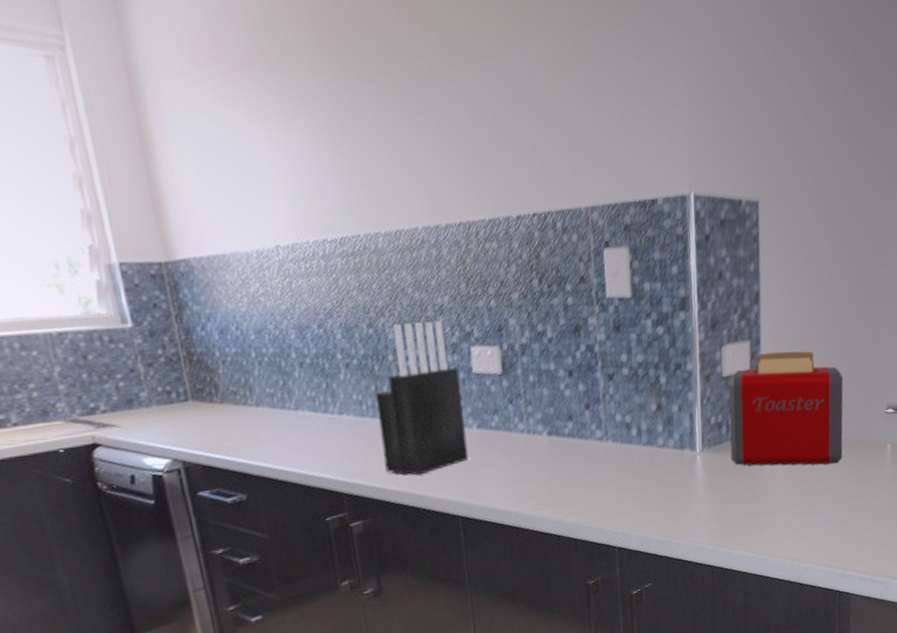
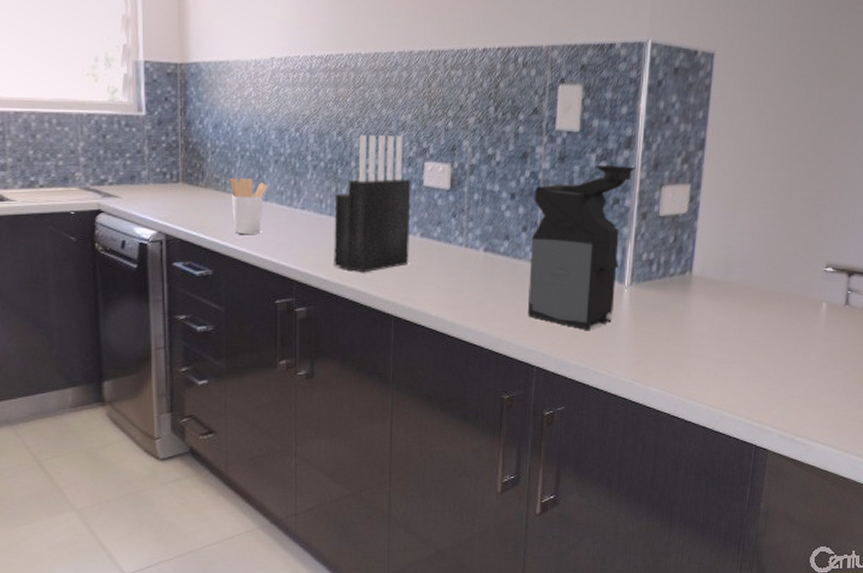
utensil holder: none [248,386,297,451] -> present [229,177,267,234]
coffee maker: none [592,328,694,504] -> present [527,164,636,331]
toaster: present [728,351,844,466] -> none [659,198,783,316]

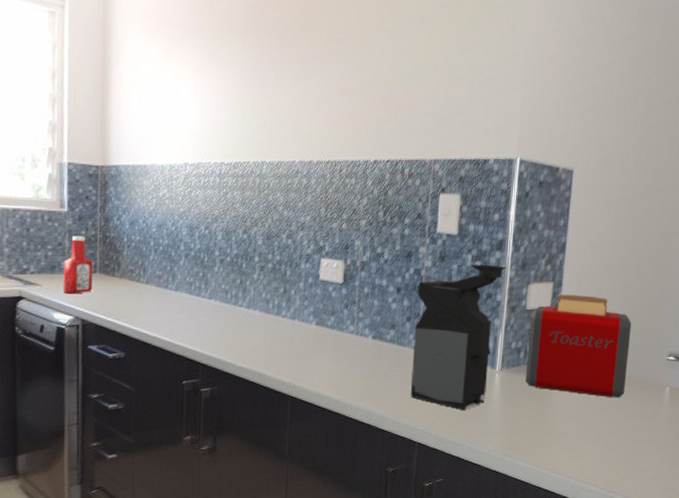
ketchup bottle: none [143,142,175,206] -> present [62,235,93,294]
utensil holder: present [229,177,267,234] -> none [143,268,178,320]
knife block: present [334,135,411,273] -> none [237,233,309,357]
toaster: none [659,198,783,316] -> present [525,294,632,398]

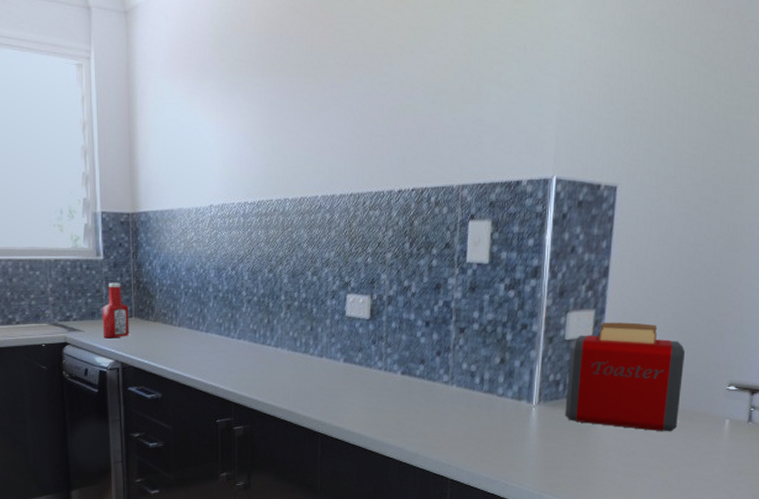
coffee maker: present [410,264,506,411] -> none [442,293,543,447]

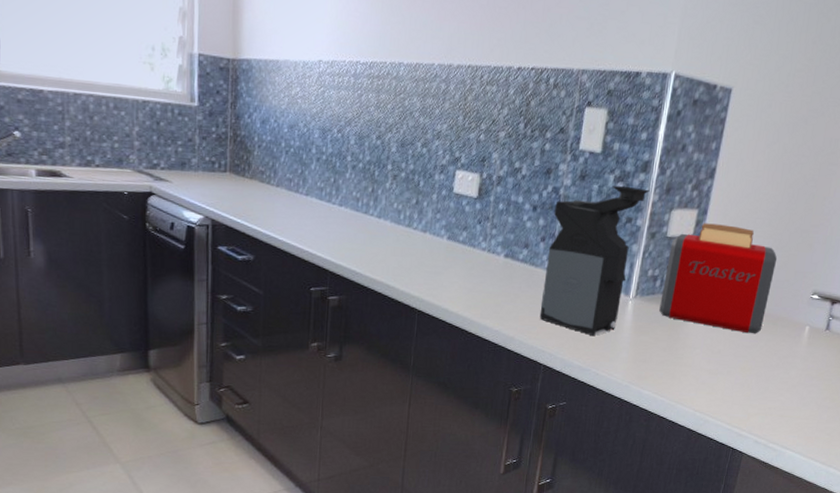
ketchup bottle: present [102,282,129,338] -> none [193,132,223,193]
coffee maker: none [442,293,543,447] -> present [539,185,650,337]

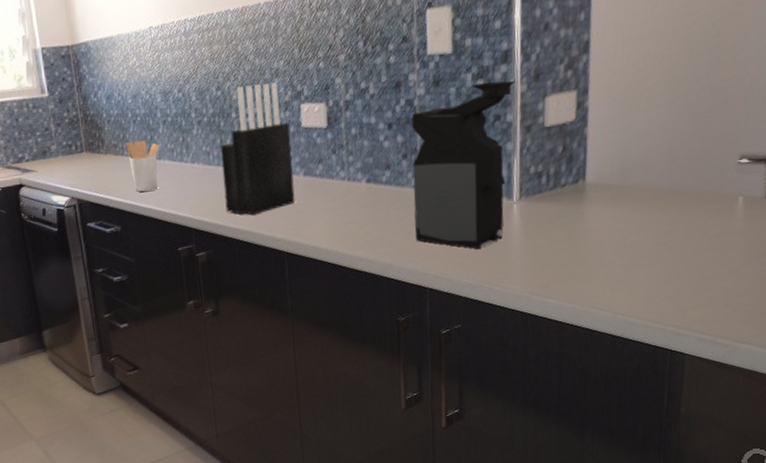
utensil holder: none [273,170,309,226] -> present [125,140,159,192]
knife block: none [366,140,442,269] -> present [220,82,295,216]
toaster: present [659,223,778,334] -> none [550,99,686,217]

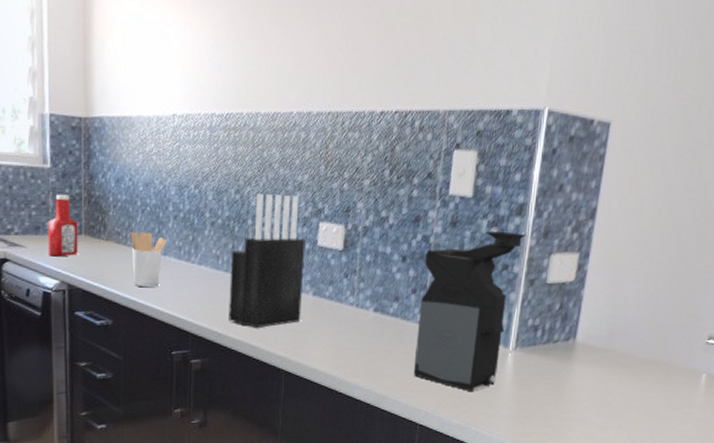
ketchup bottle: none [52,118,82,176] -> present [48,194,78,257]

